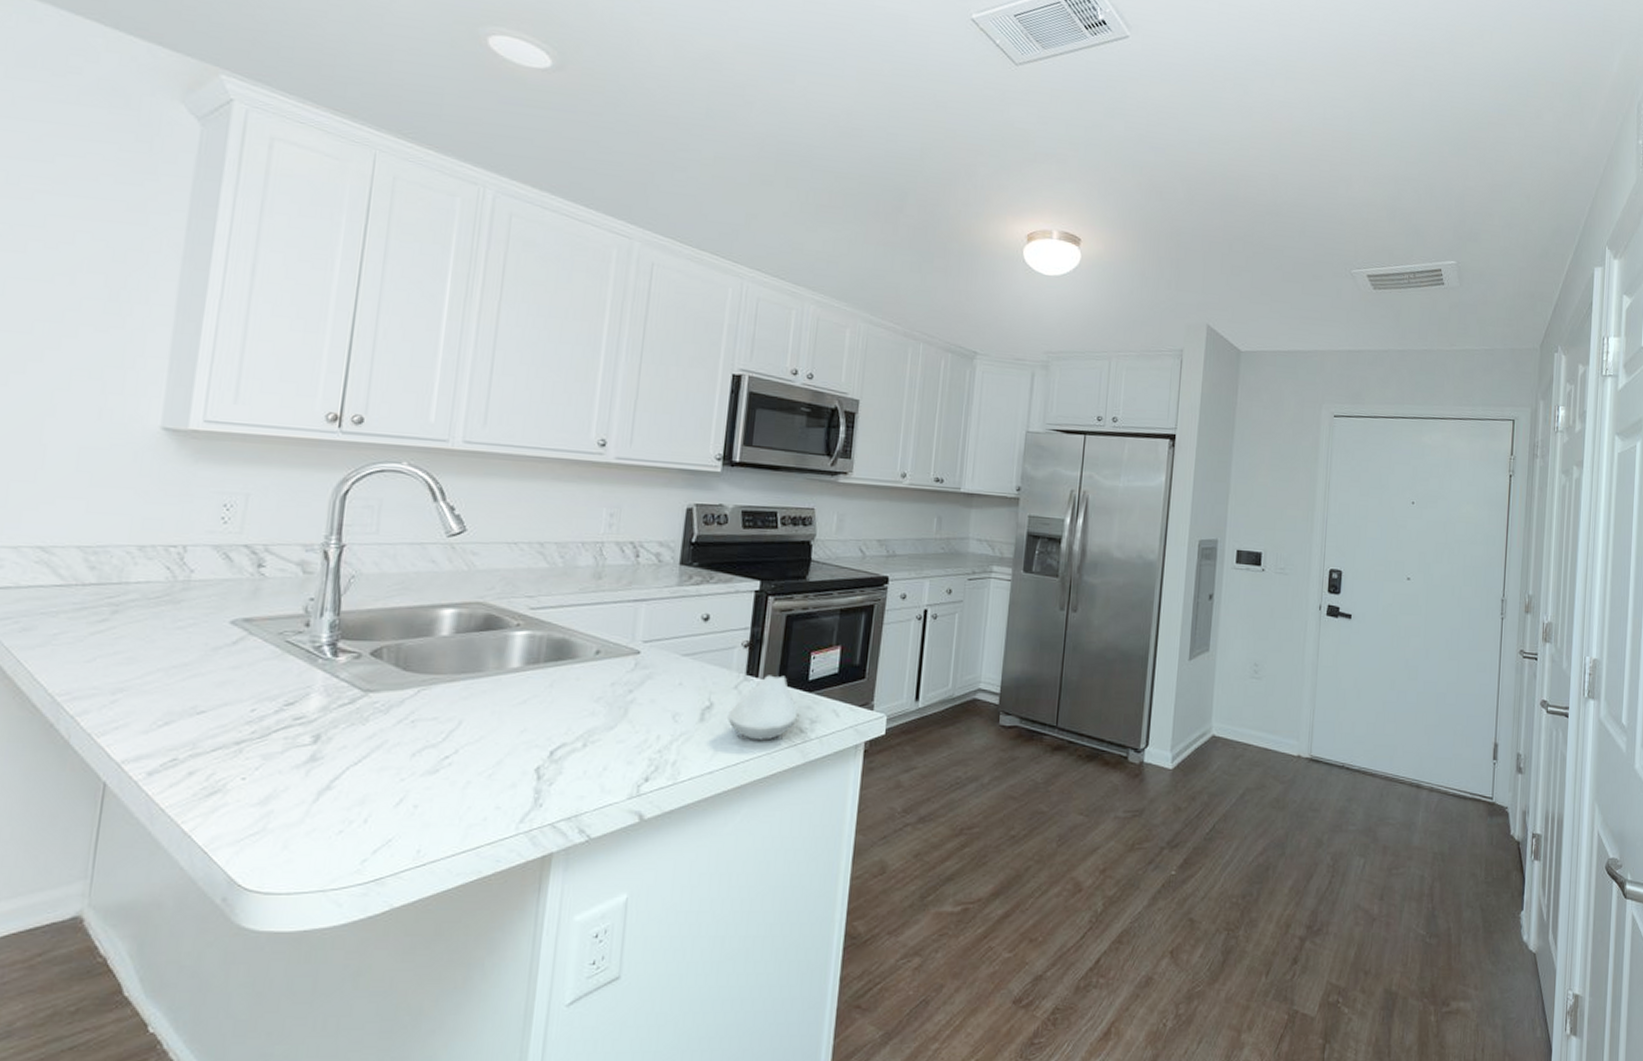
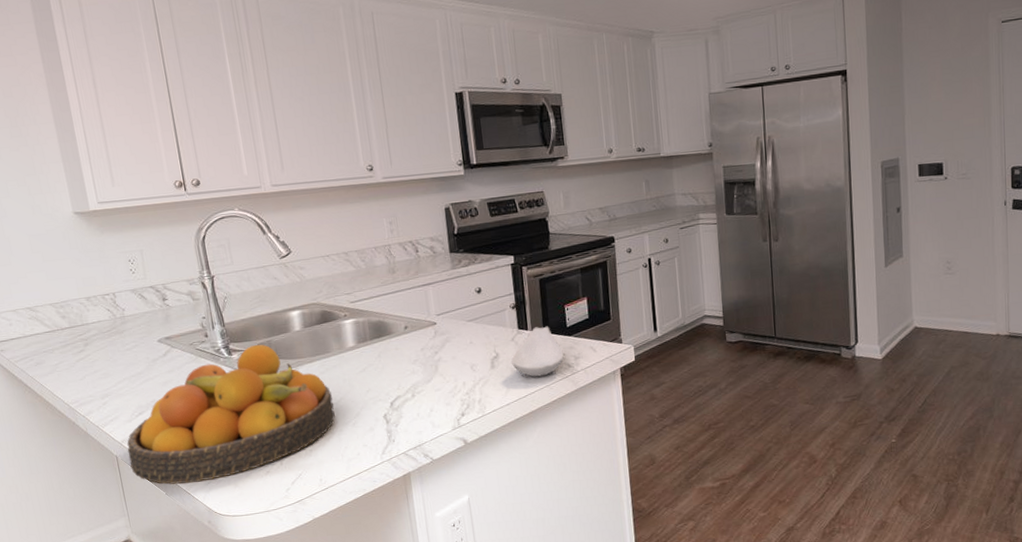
fruit bowl: none [122,646,469,836] -> present [127,344,335,484]

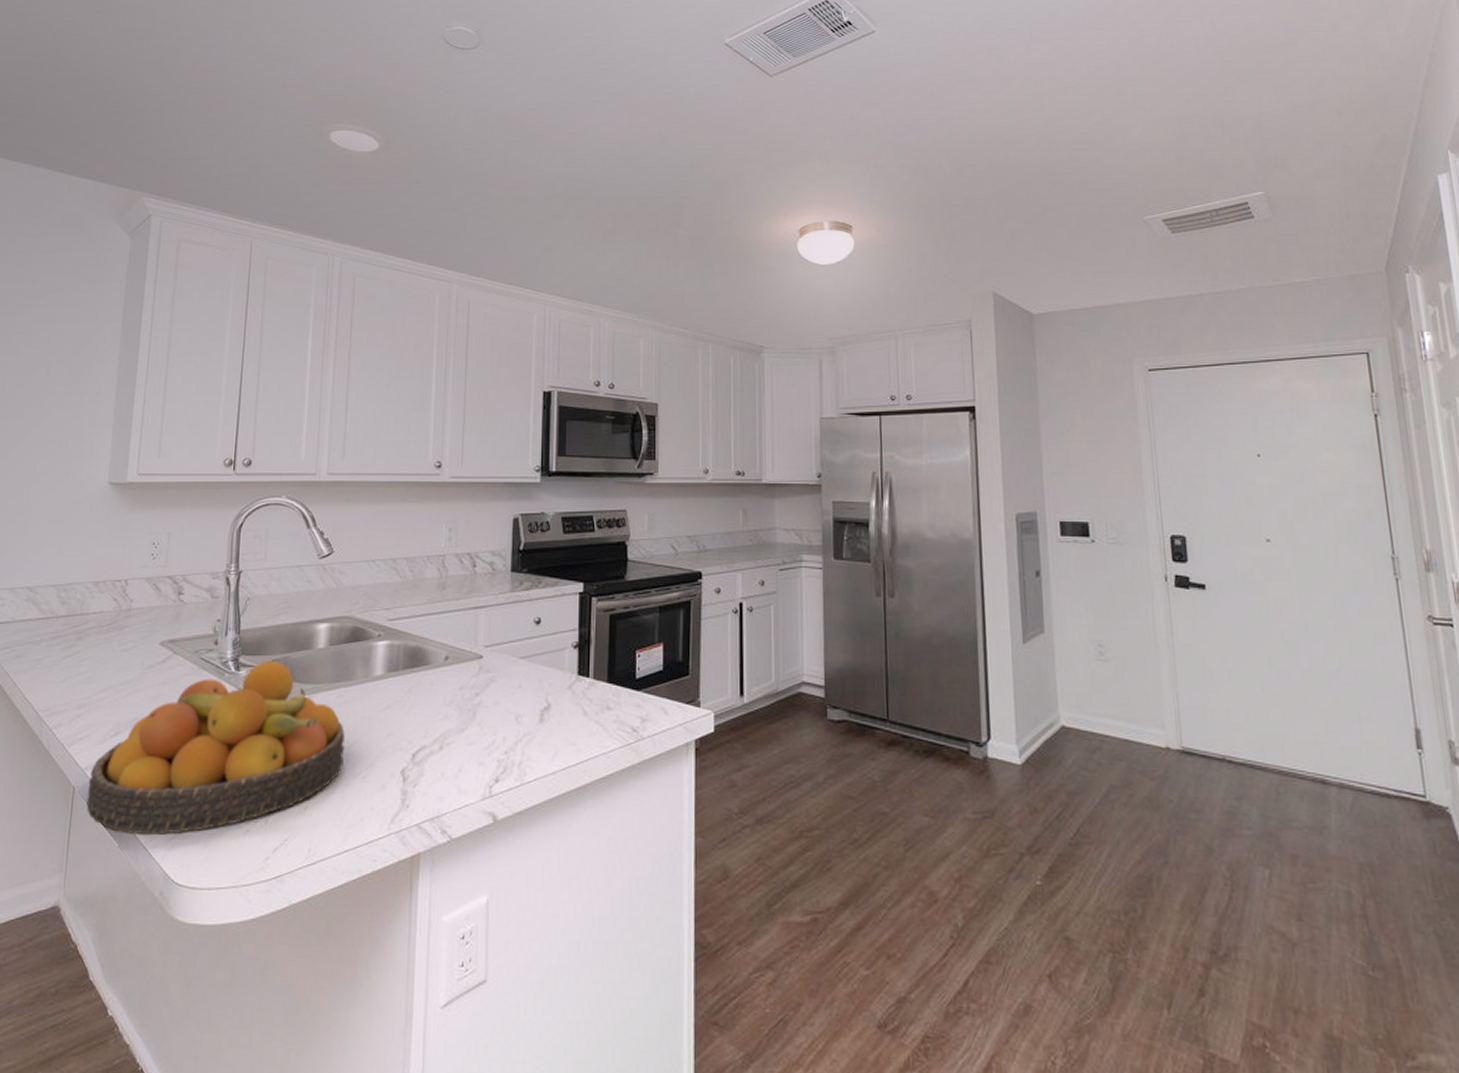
spoon rest: present [511,326,565,377] -> none [565,674,630,740]

